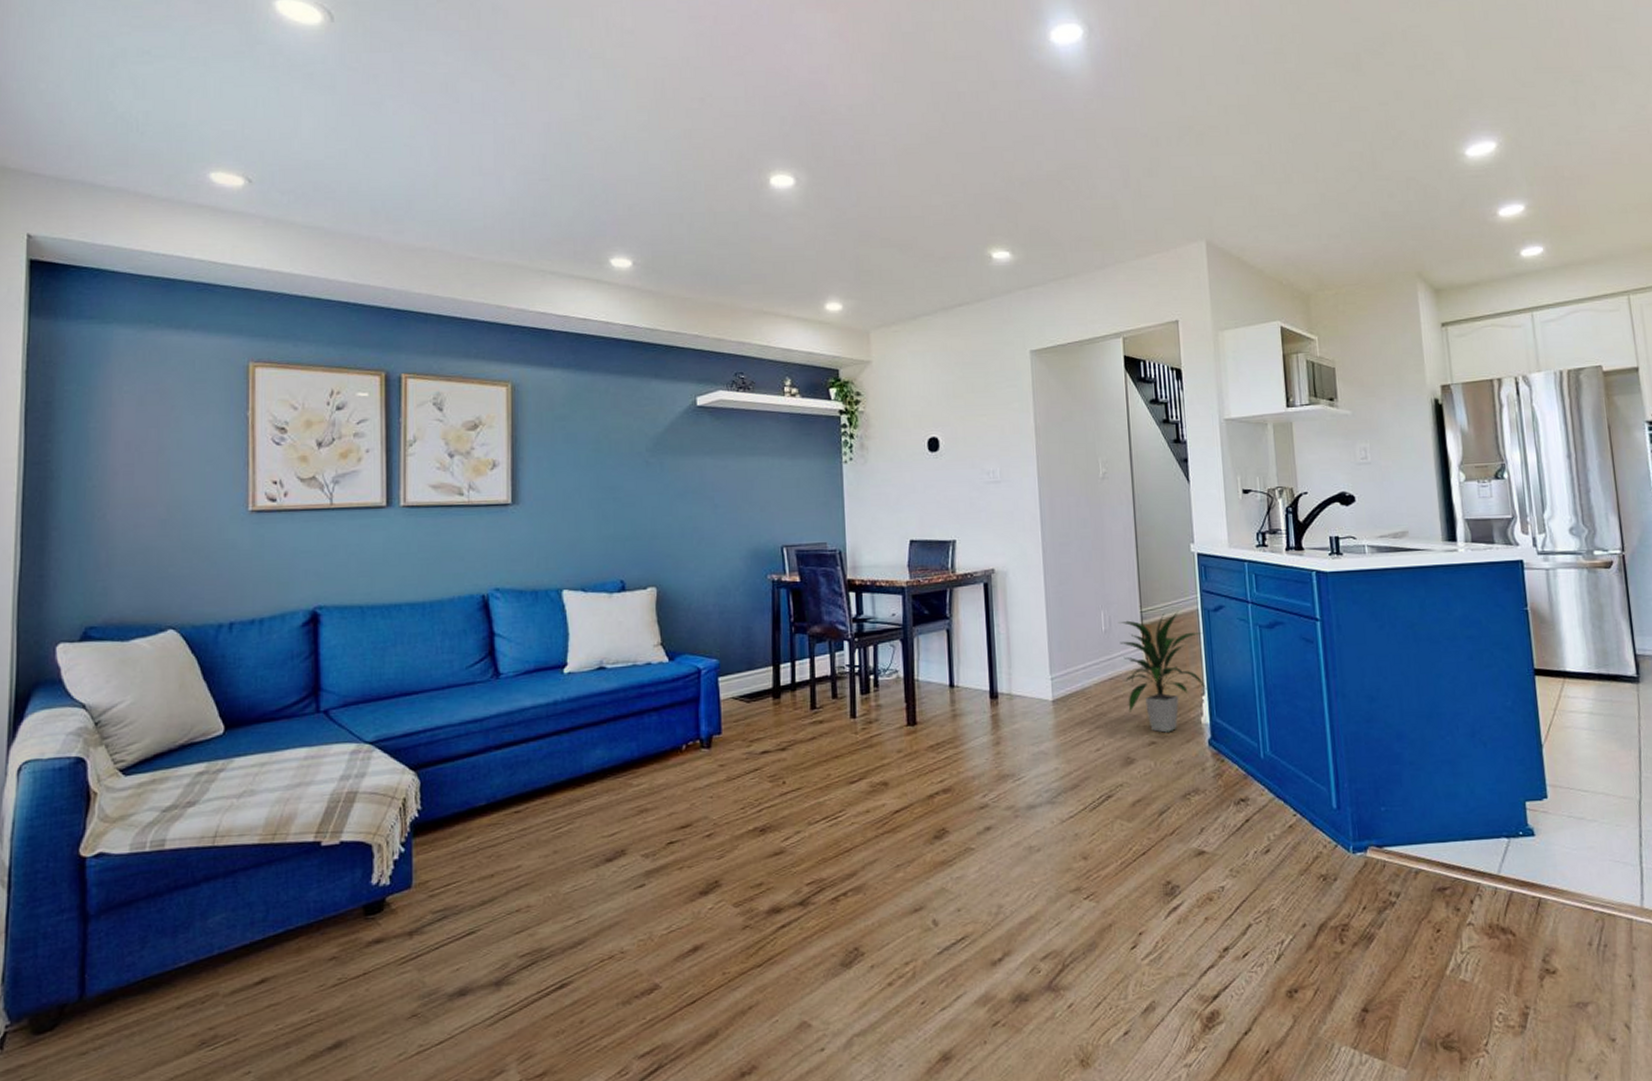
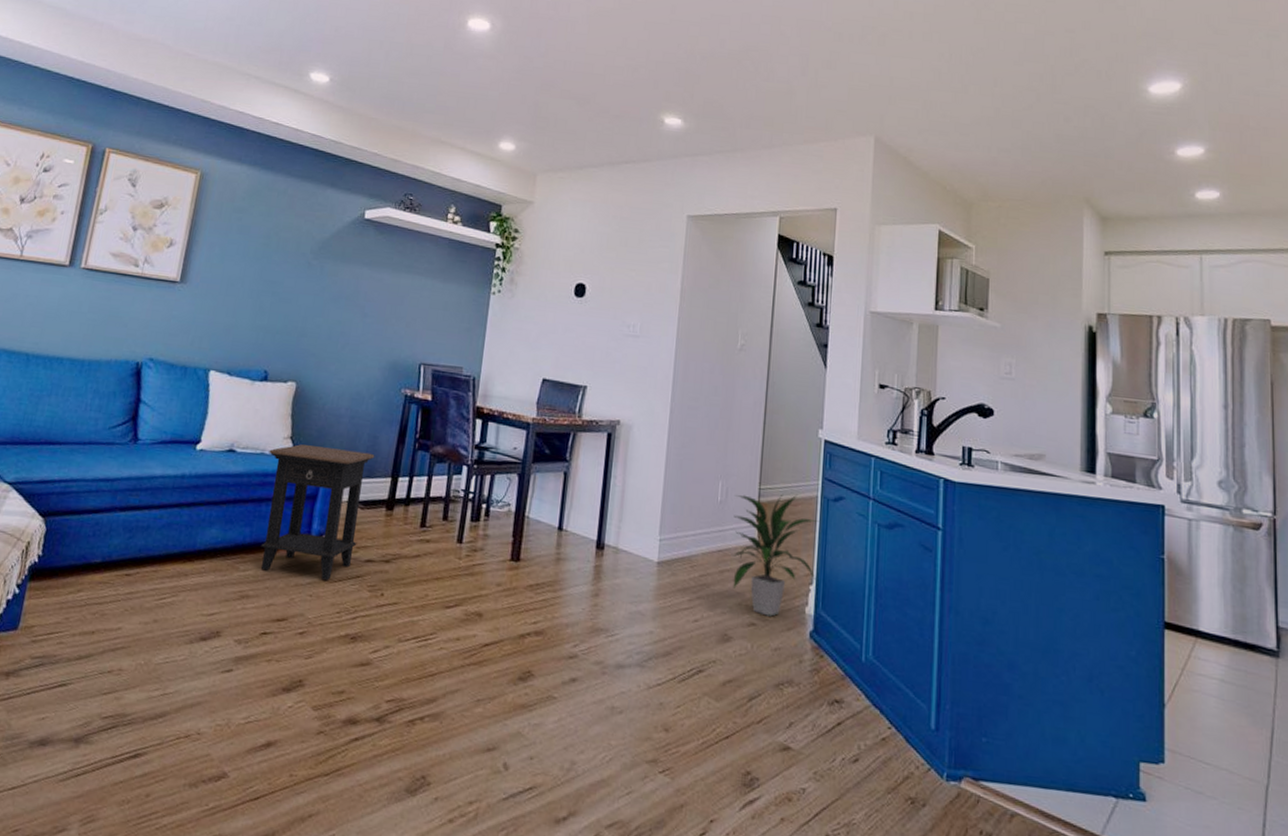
side table: none [641,645,752,782] -> present [260,444,375,580]

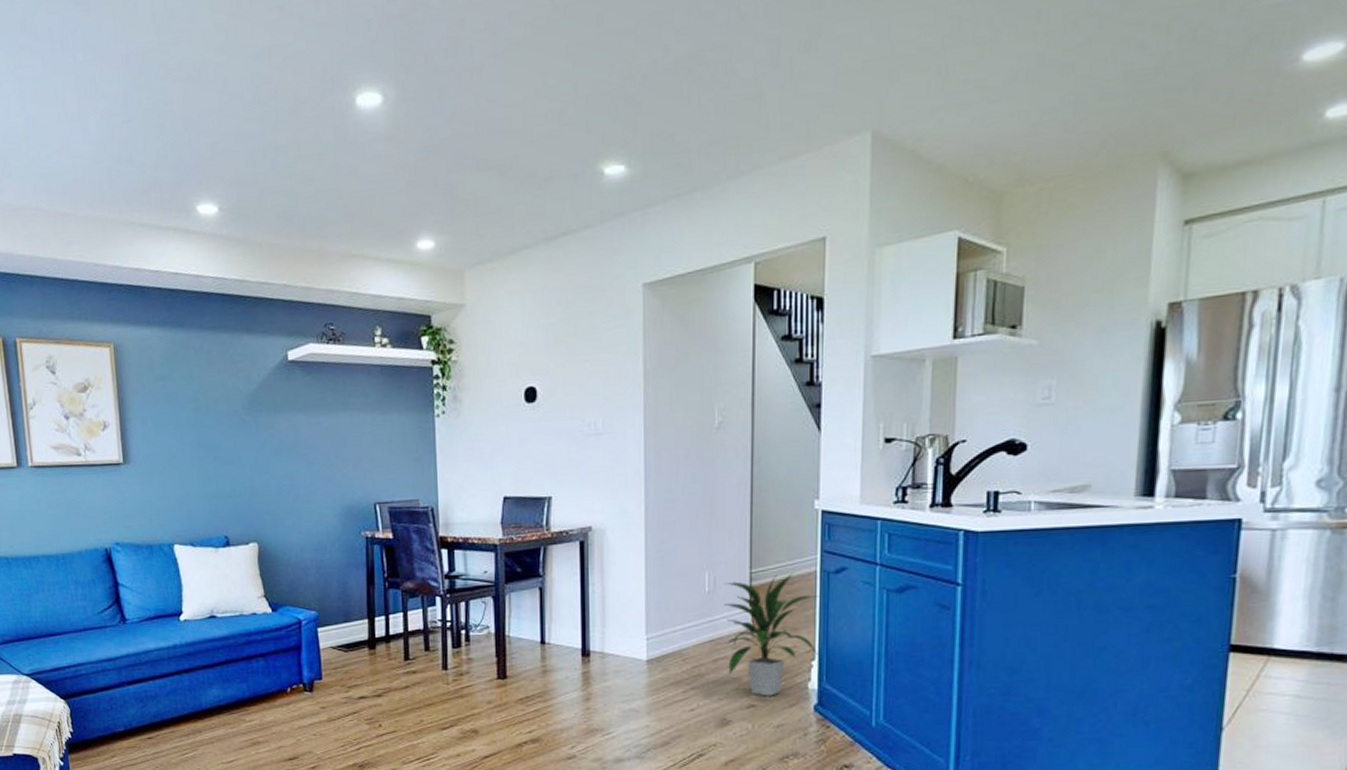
side table: present [260,444,375,580] -> none [247,598,348,719]

